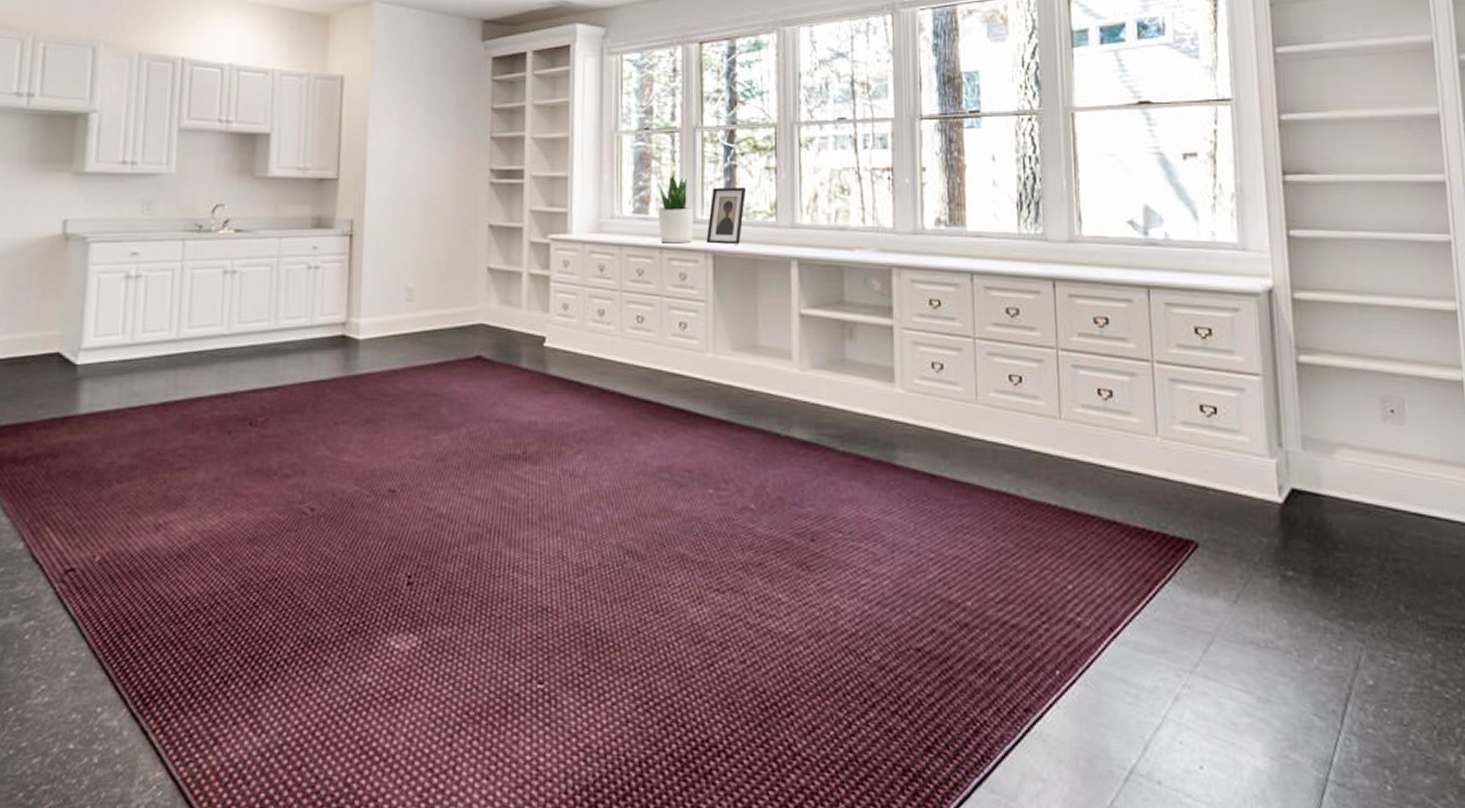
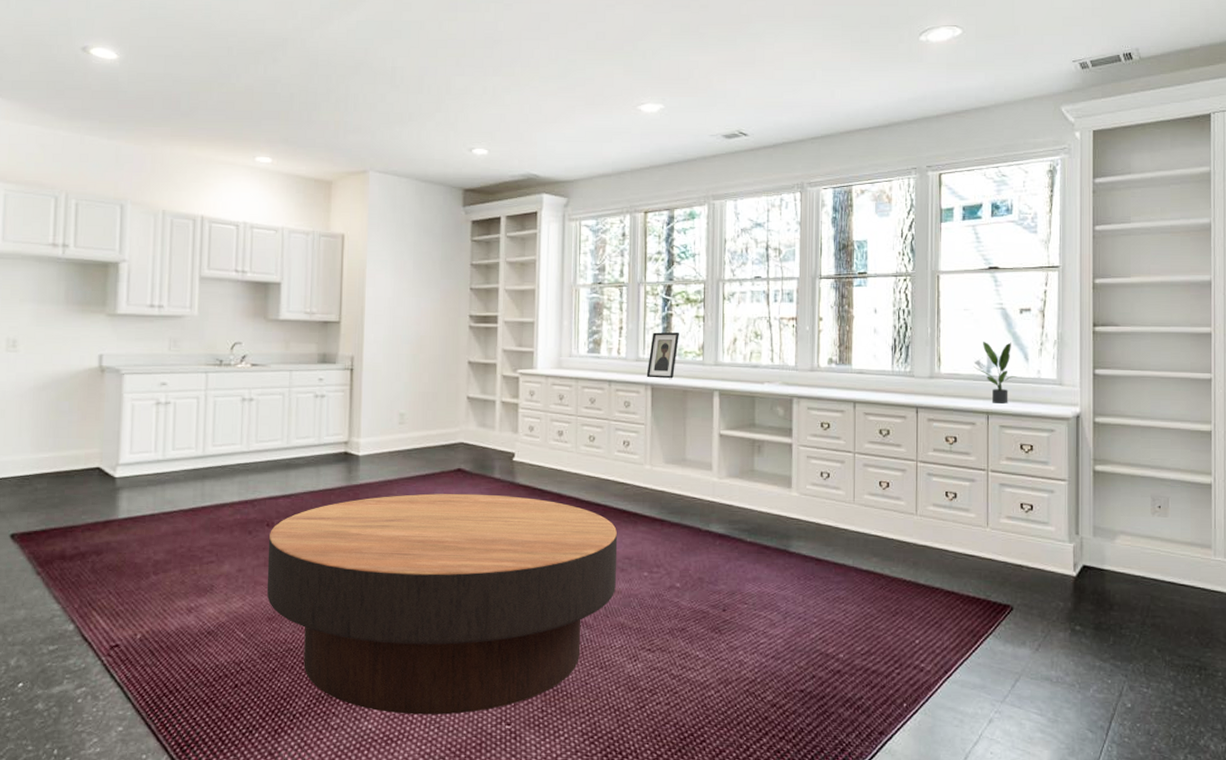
coffee table: none [248,386,675,668] -> present [266,493,618,715]
planter: present [656,174,694,244] -> none [607,321,637,378]
potted plant: none [1125,196,1185,275] -> present [973,342,1017,404]

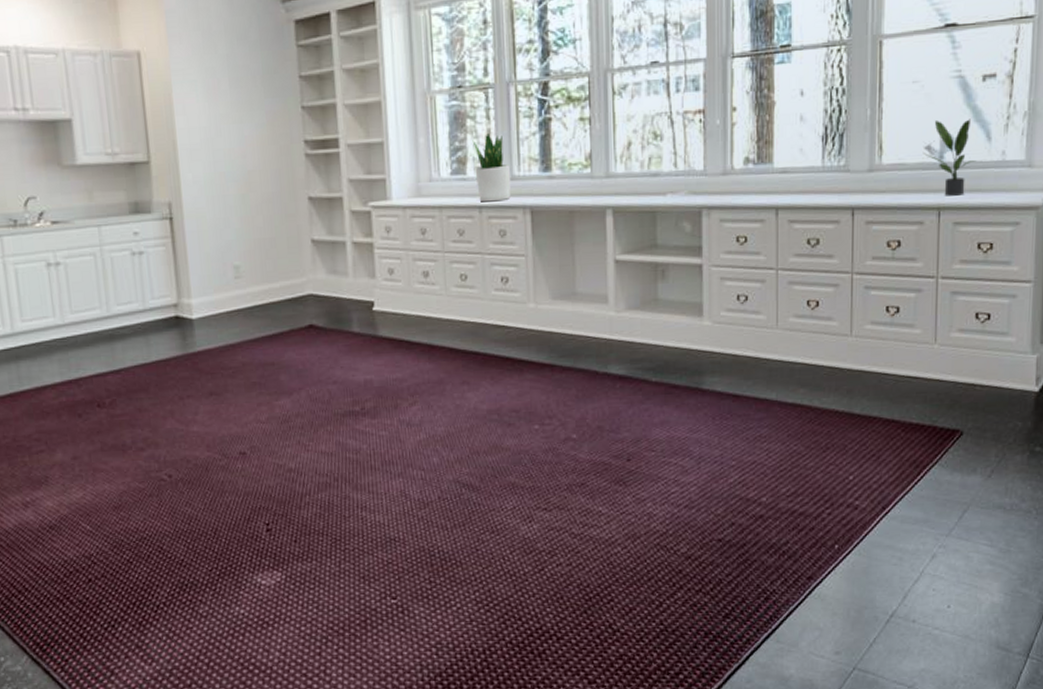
coffee table: present [266,493,618,715] -> none [101,351,503,596]
planter: none [607,321,637,378] -> present [472,132,512,202]
picture frame: present [646,331,679,379] -> none [523,139,561,200]

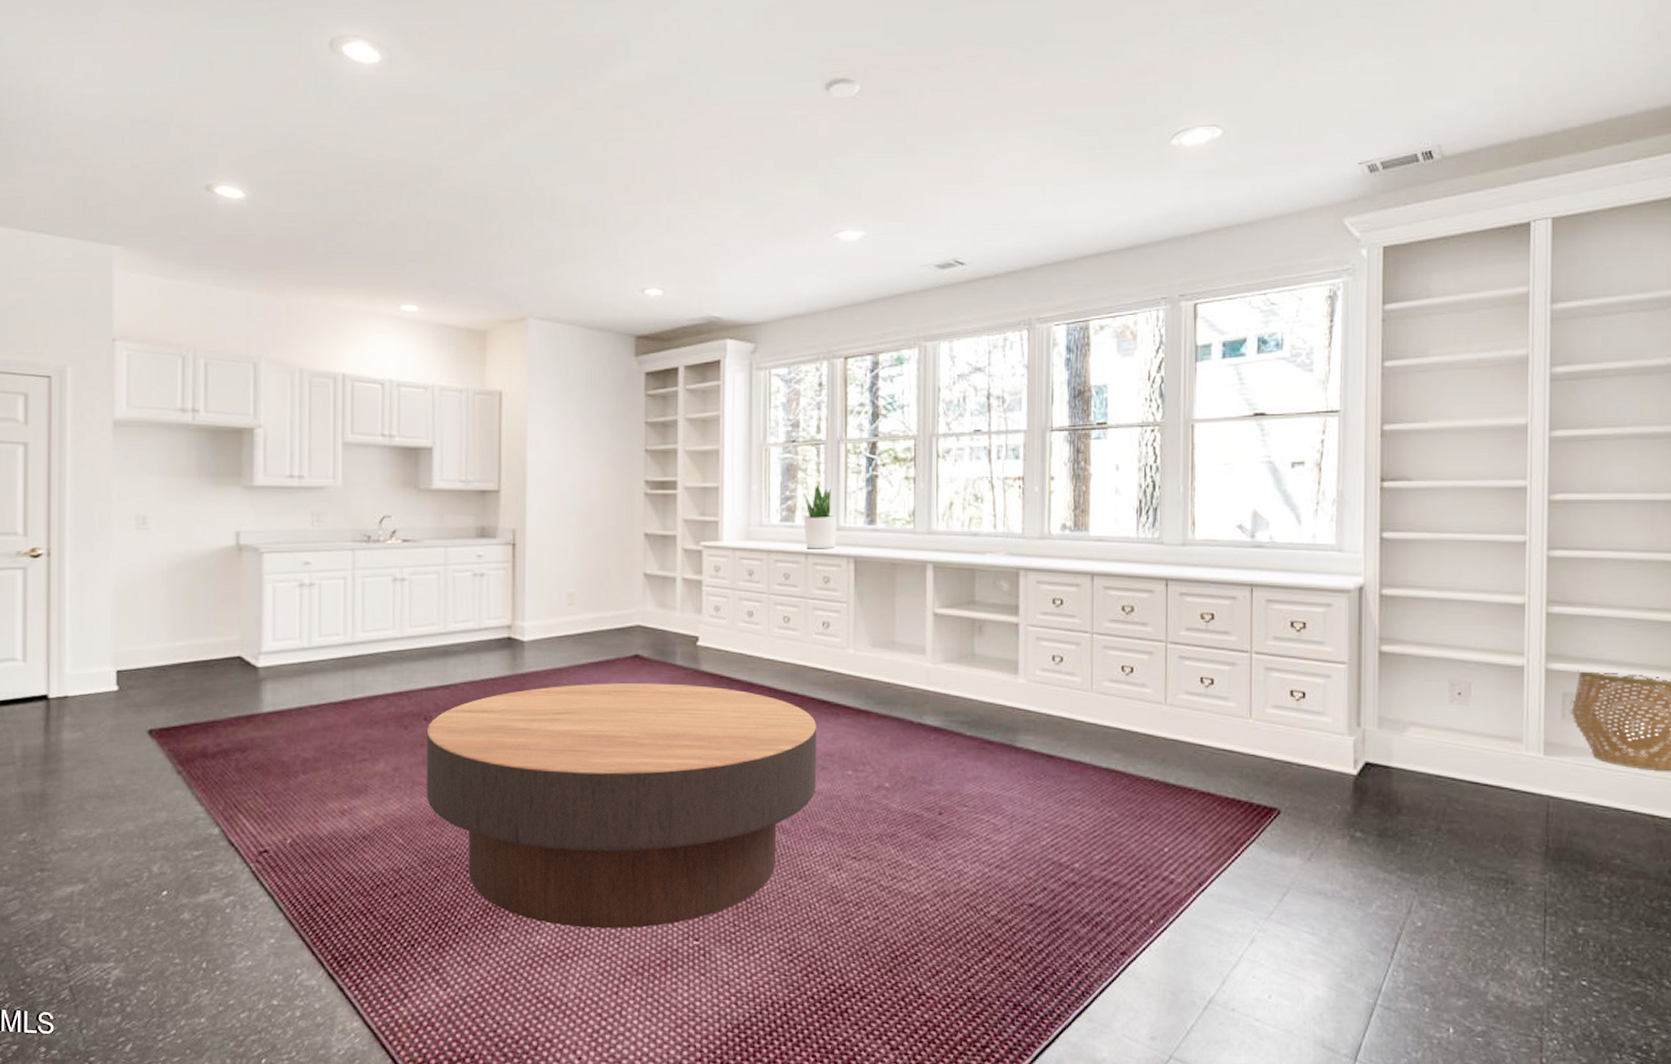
coffee table: none [101,351,503,596] -> present [426,682,818,929]
potted plant: present [922,119,977,196] -> none [1234,502,1287,574]

